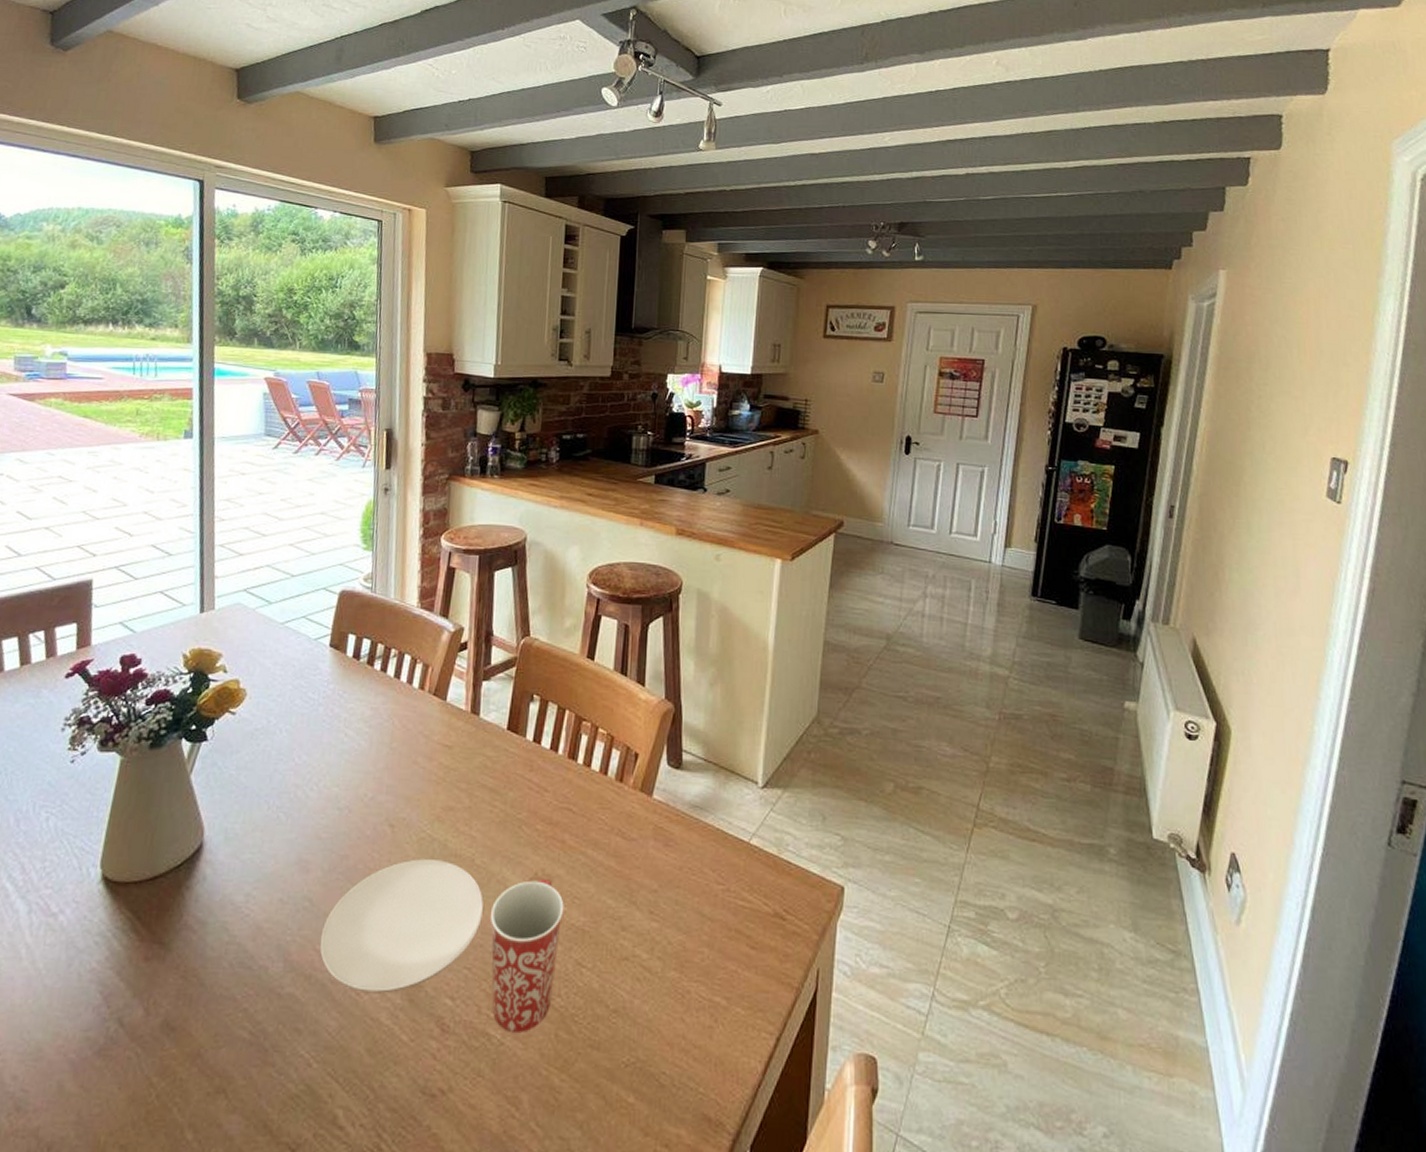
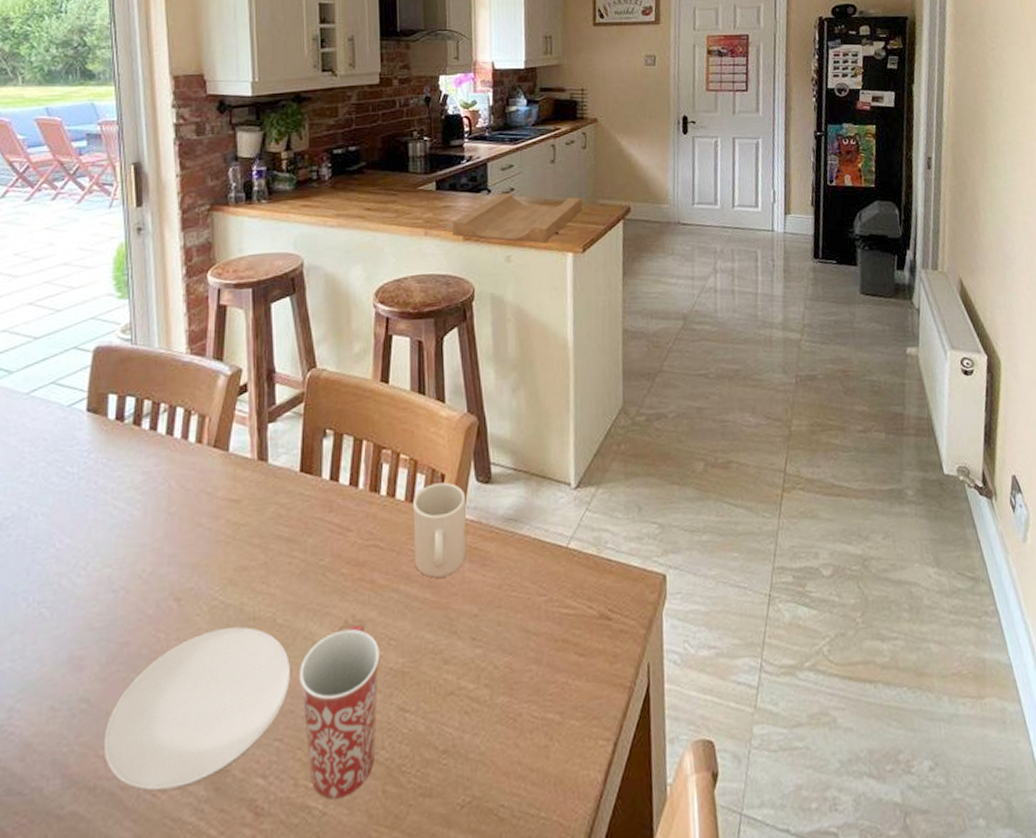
cup: none [602,760,657,849] -> present [412,482,467,578]
cutting board: none [666,493,795,547] -> present [452,193,582,244]

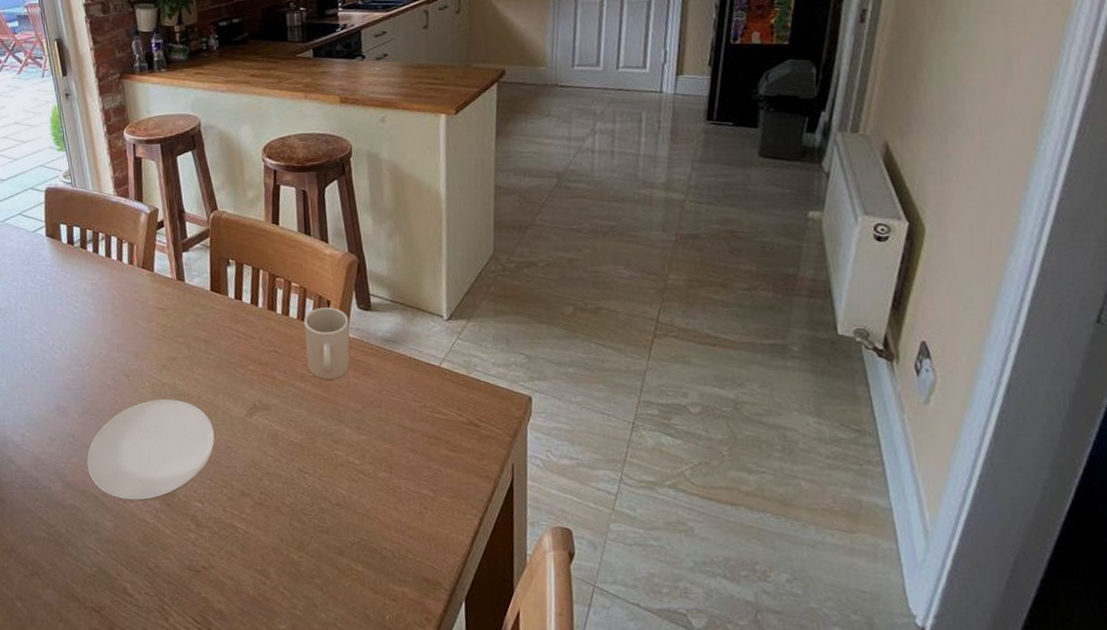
mug: present [298,625,380,799] -> none [220,408,283,524]
cutting board: present [452,193,582,244] -> none [329,58,455,106]

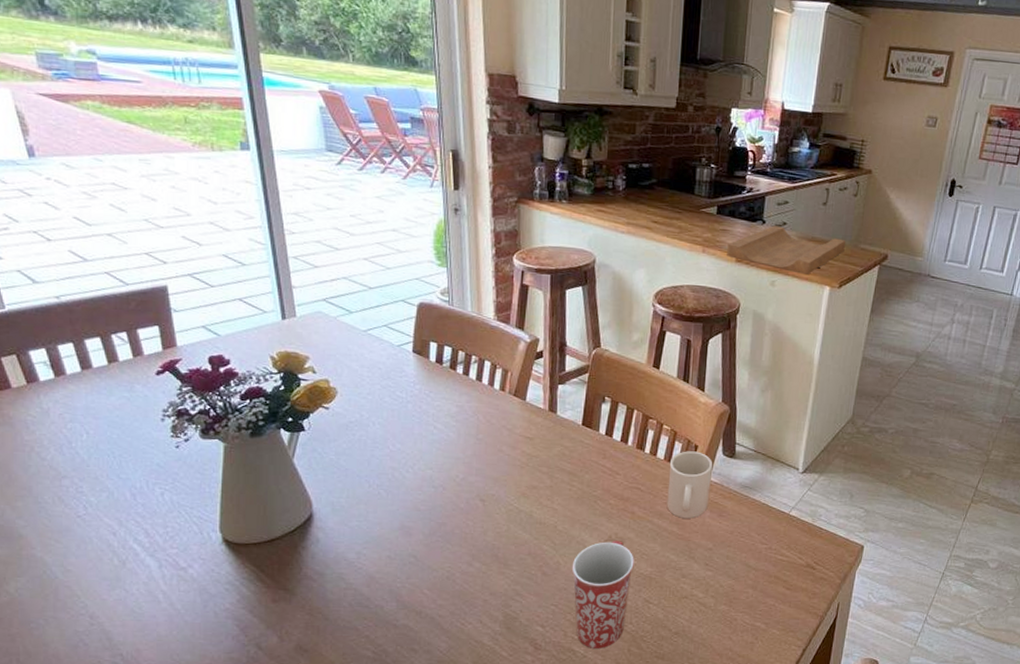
plate: present [86,399,215,501] -> none [426,526,566,624]
mug: none [220,408,283,524] -> present [571,541,634,649]
cutting board: none [329,58,455,106] -> present [727,225,845,276]

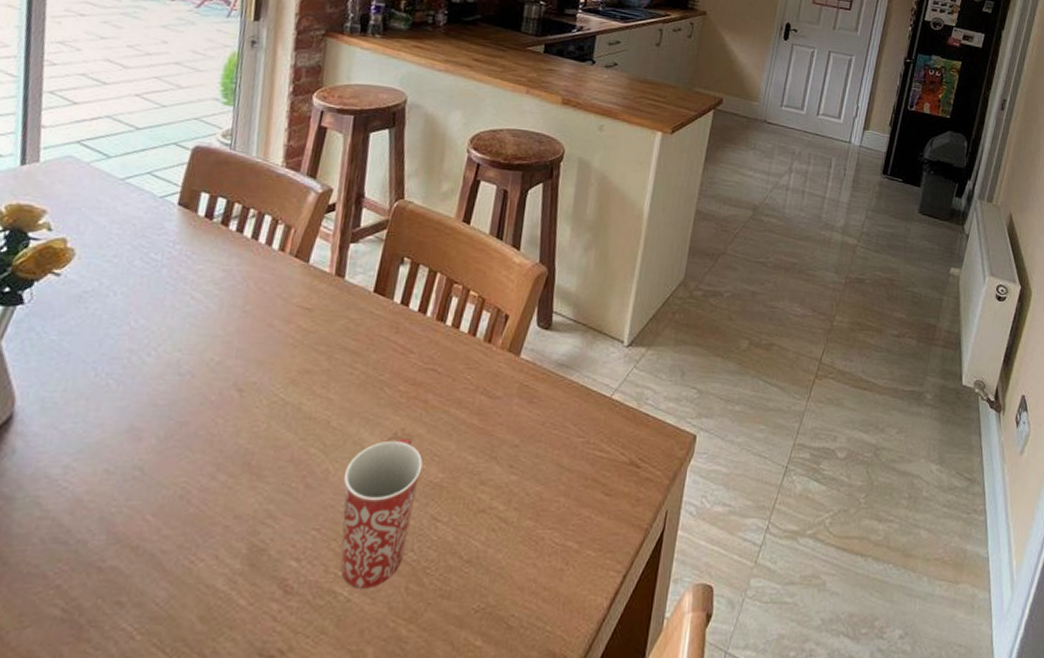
cup: present [666,451,713,519] -> none [467,322,526,407]
cutting board: present [727,225,845,276] -> none [552,66,679,120]

